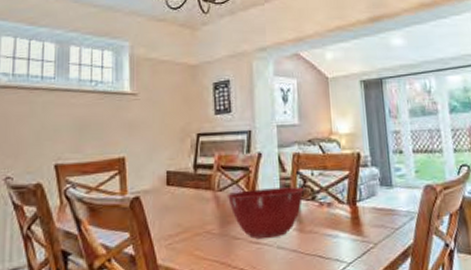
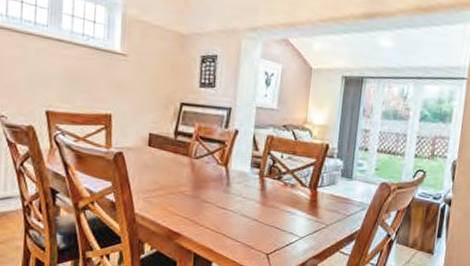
mixing bowl: present [226,186,304,239] -> none [201,161,272,206]

